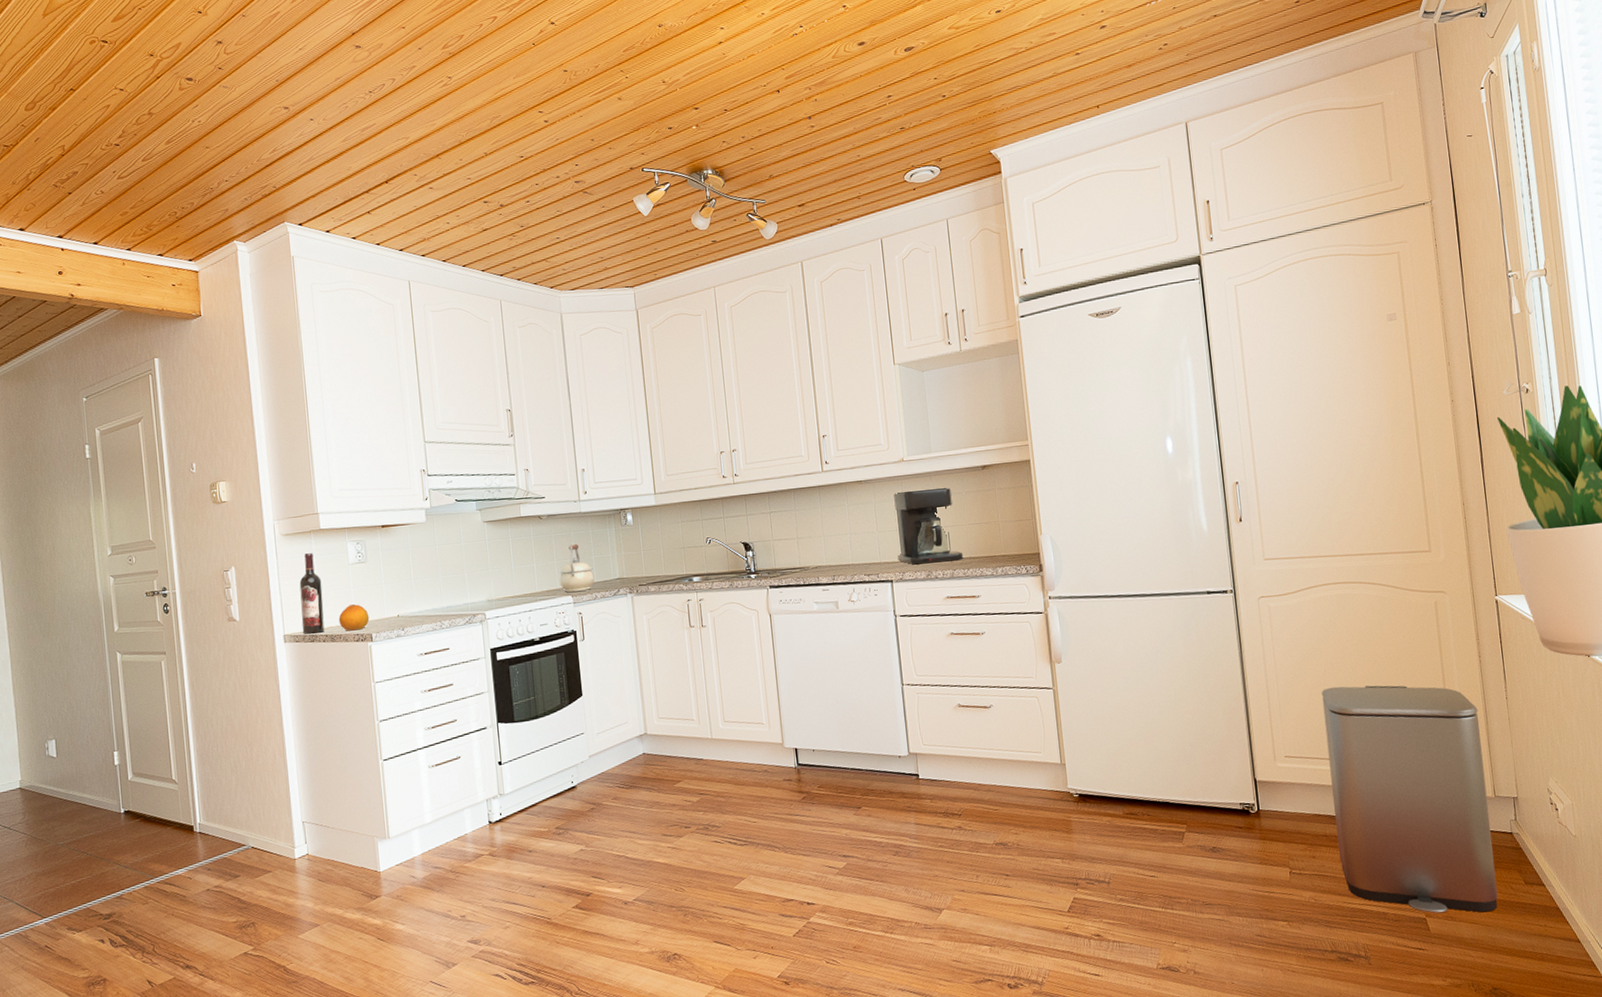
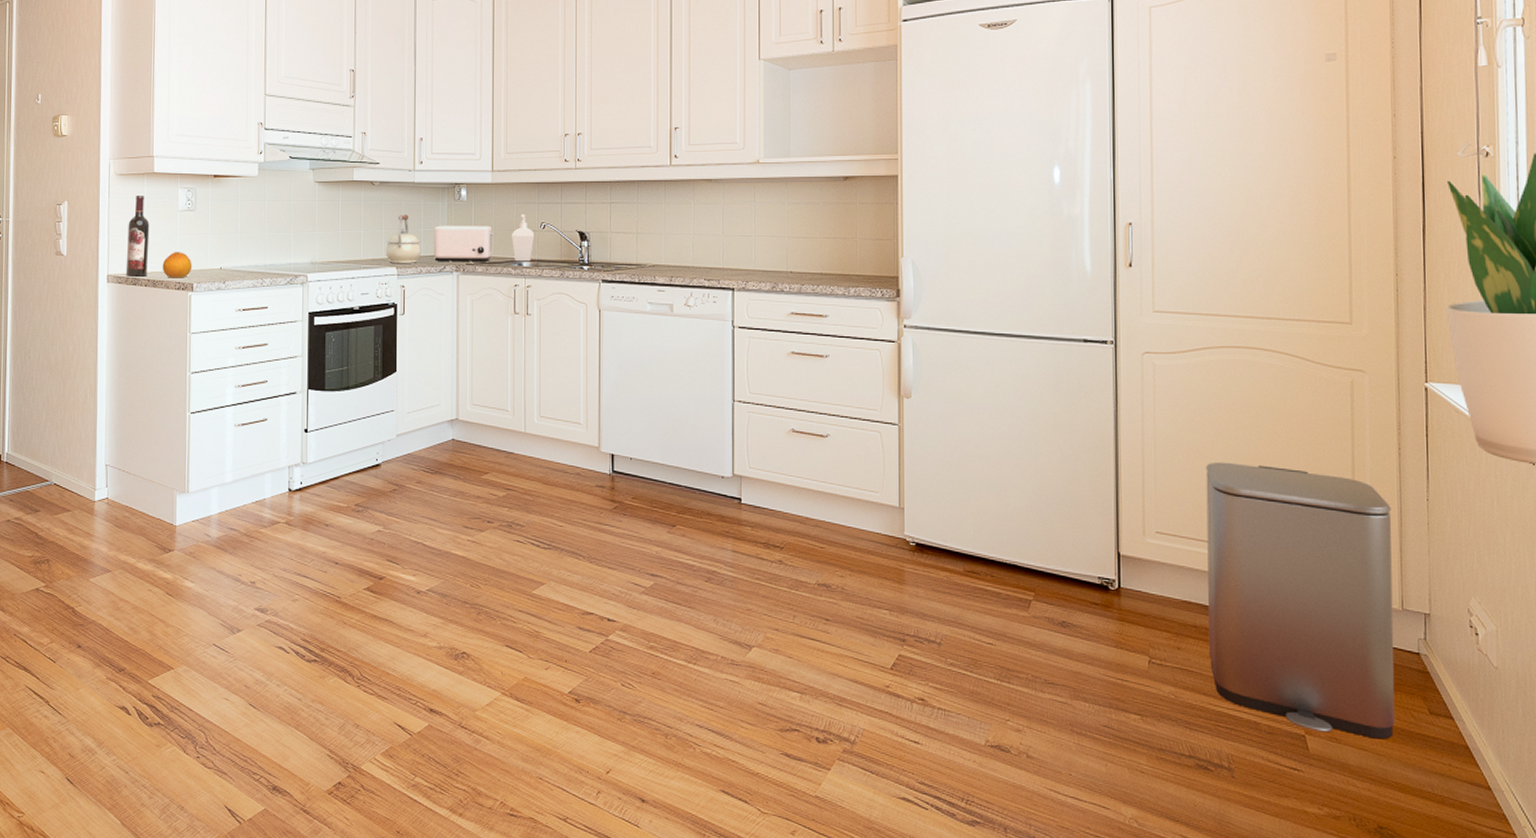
toaster: none [604,546,663,586] -> present [433,225,494,263]
soap bottle: none [680,532,702,578] -> present [512,214,535,262]
coffee maker: present [894,488,964,565] -> none [742,196,814,275]

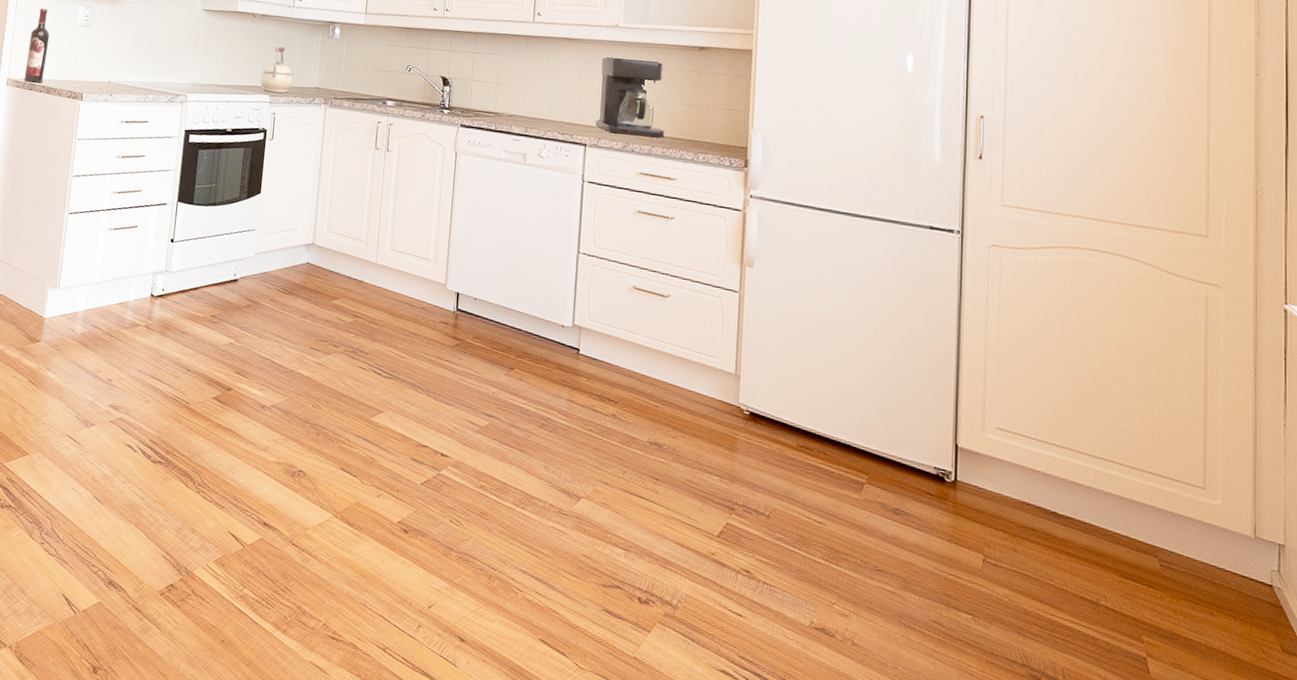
fruit: present [162,252,192,278] -> none [56,63,84,88]
toaster: present [433,225,494,263] -> none [304,59,363,98]
soap bottle: present [512,214,535,262] -> none [378,56,401,101]
coffee maker: none [742,196,814,275] -> present [595,57,665,138]
pedal bin: present [1205,462,1395,739] -> none [1046,363,1246,673]

